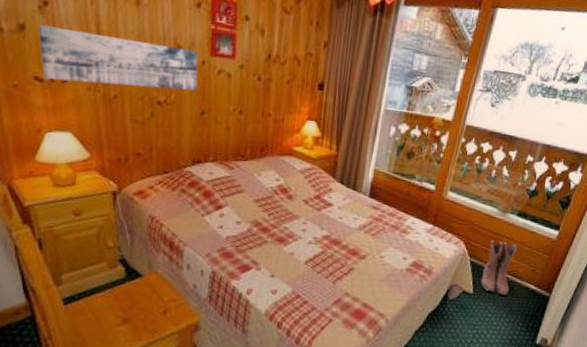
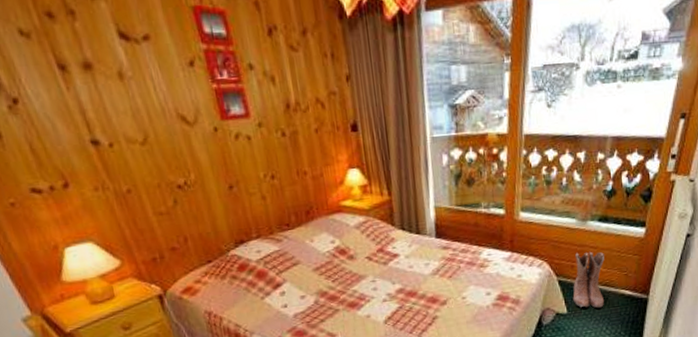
wall art: present [37,24,198,91] -> none [14,117,218,189]

